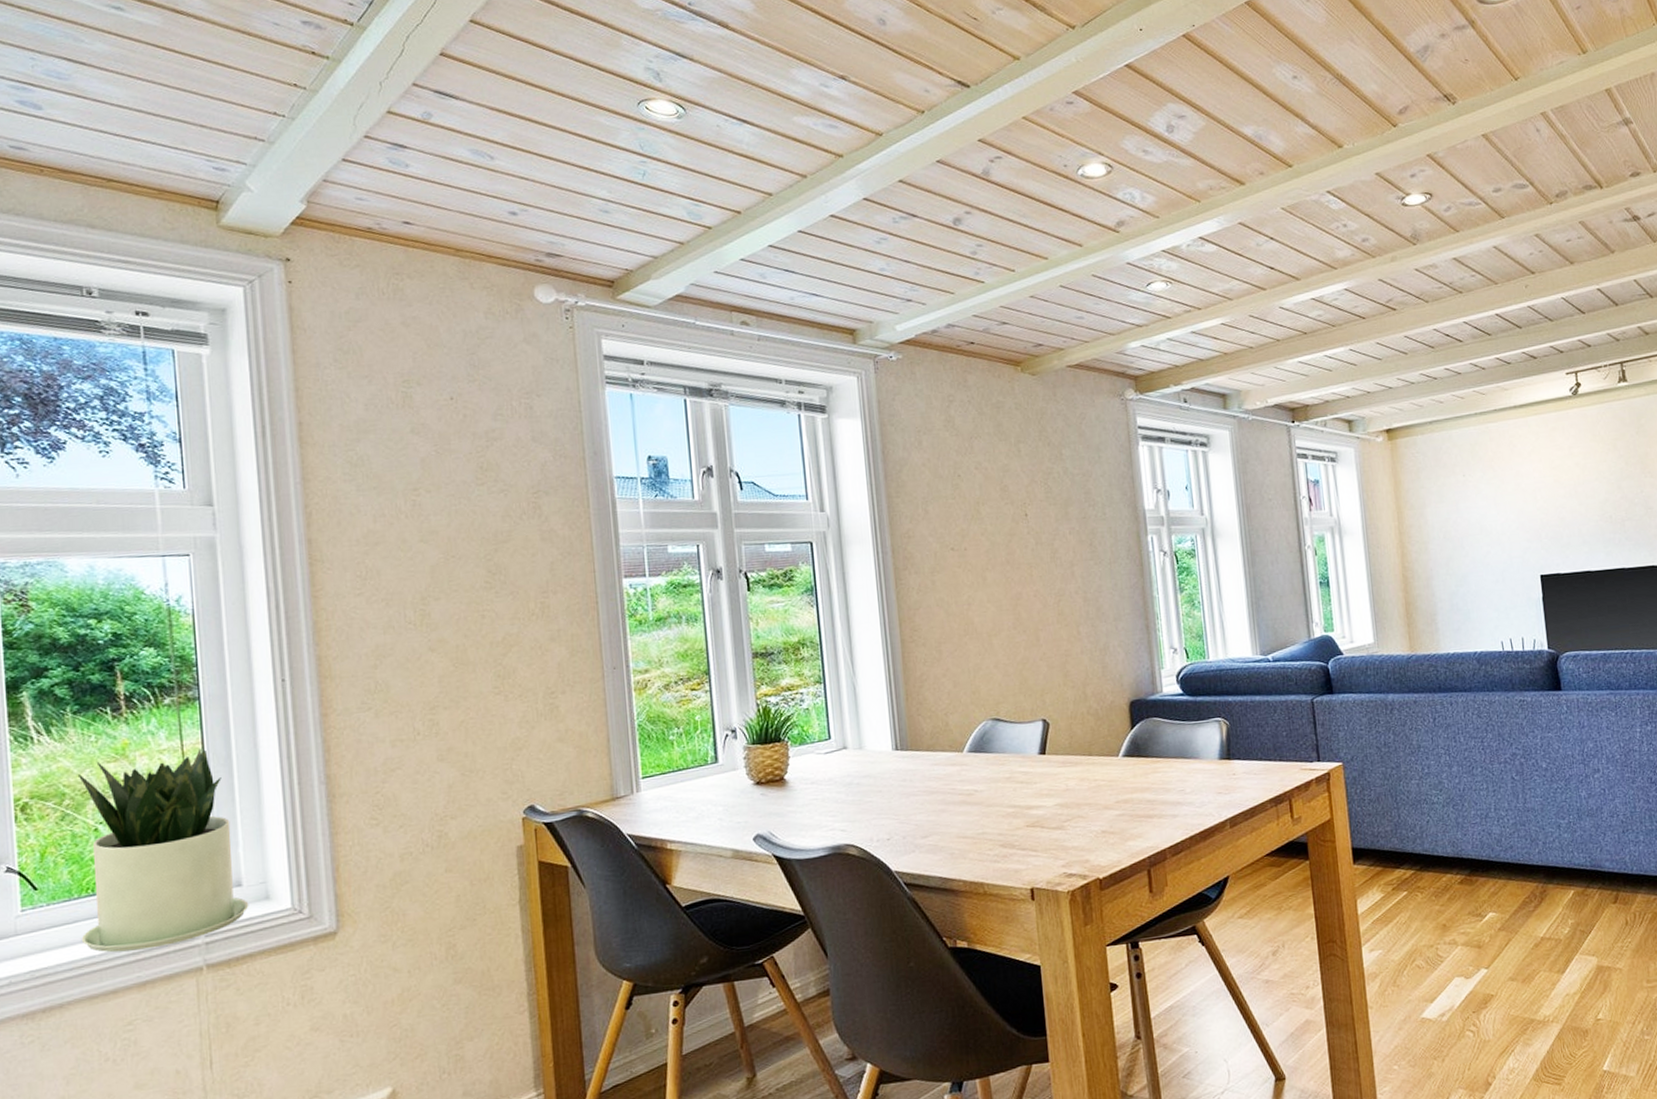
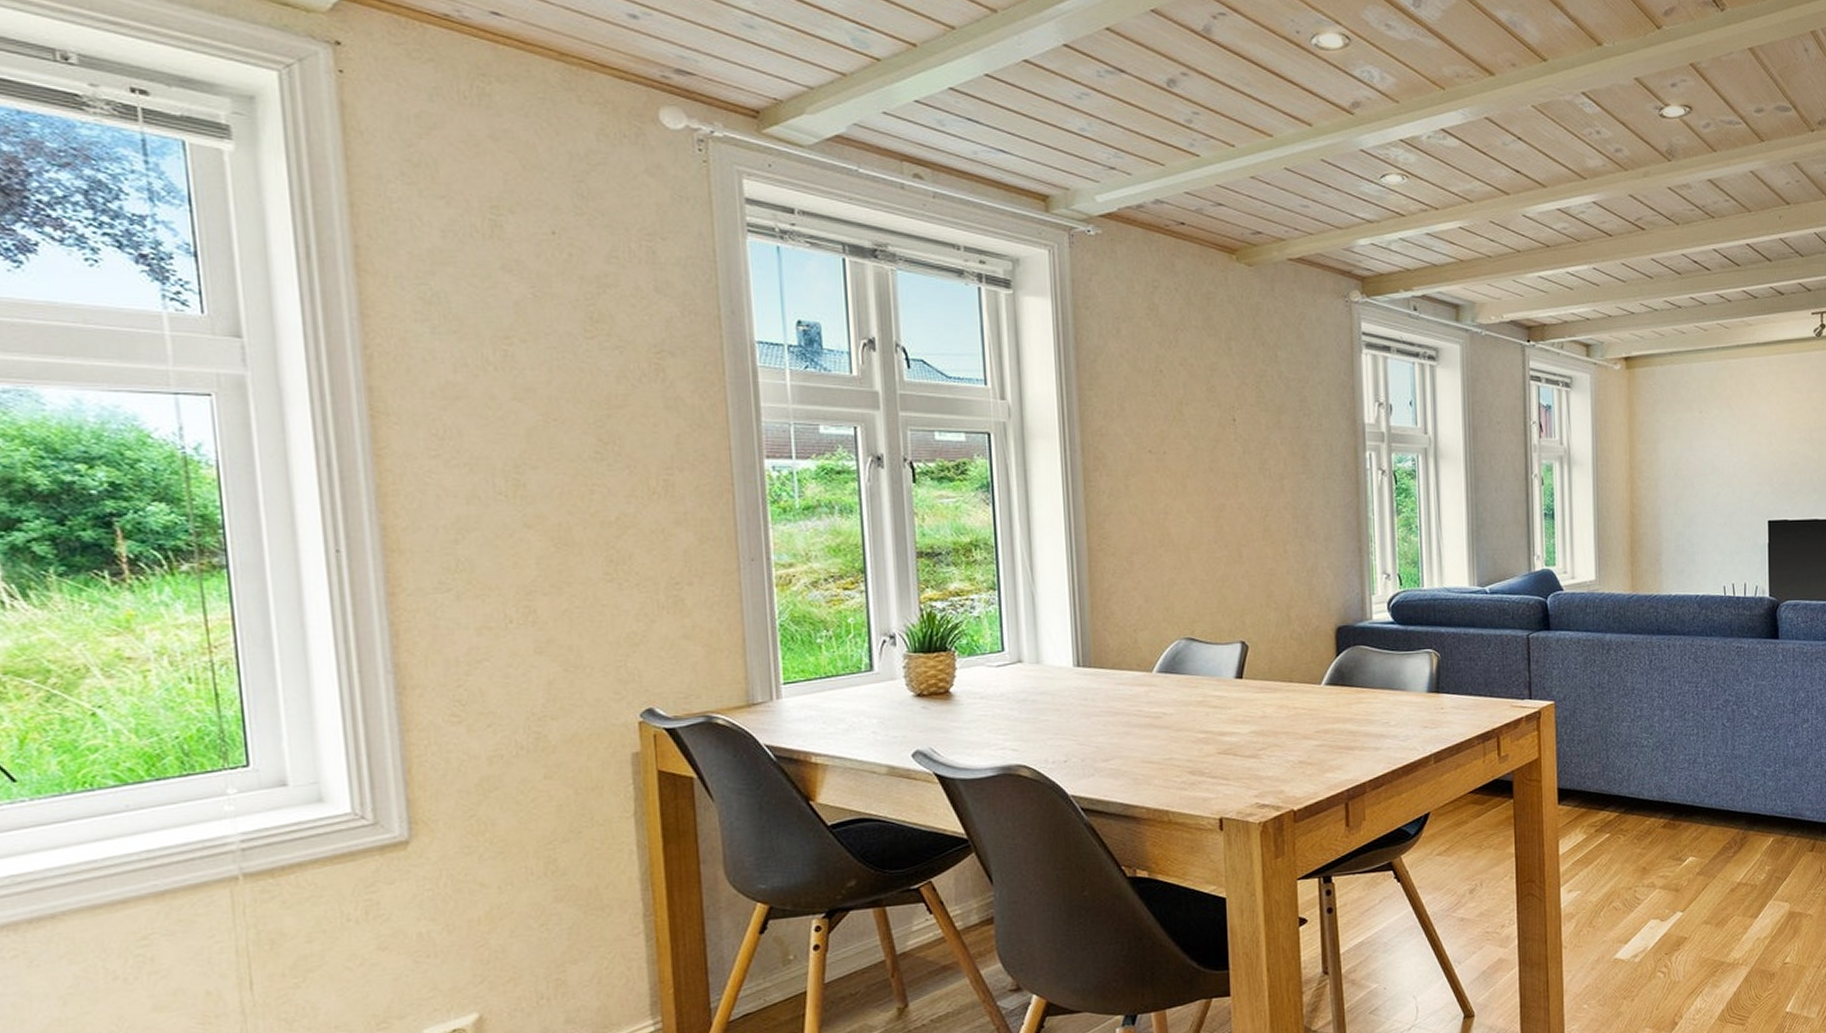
planter: present [79,748,249,953] -> none [68,625,297,857]

